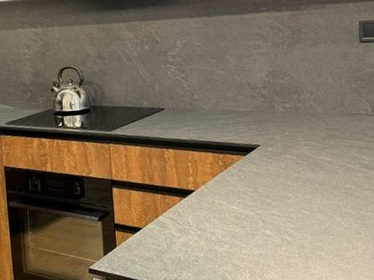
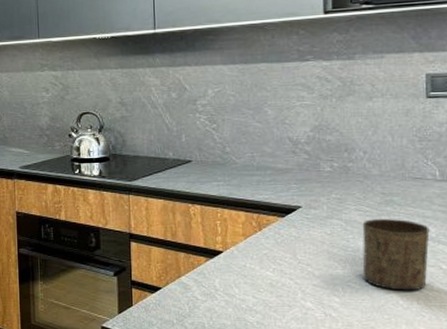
cup: none [310,151,364,214] -> present [362,219,430,291]

